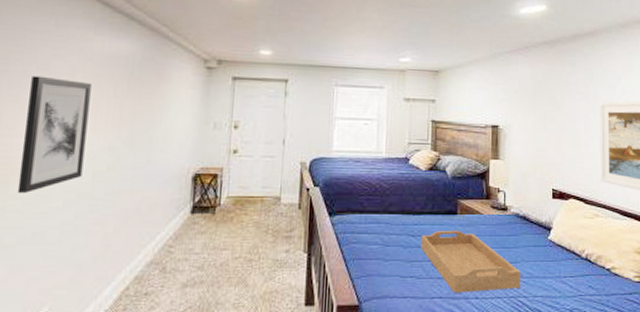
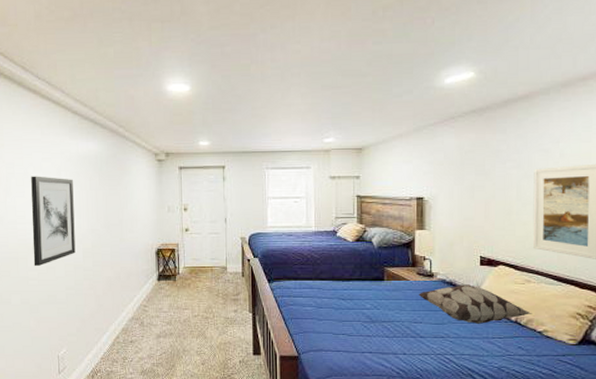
serving tray: present [421,230,520,293] -> none [351,294,447,349]
decorative pillow: none [492,219,601,262] -> present [418,284,532,324]

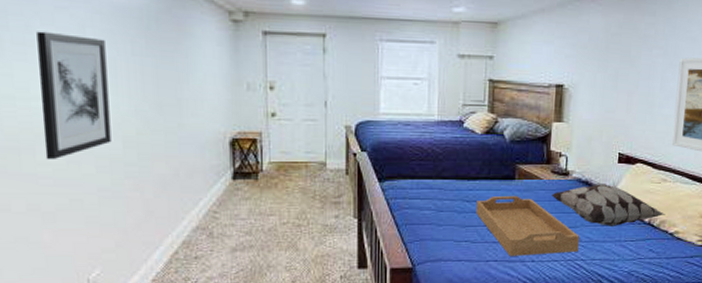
serving tray: none [351,294,447,349] -> present [476,195,579,256]

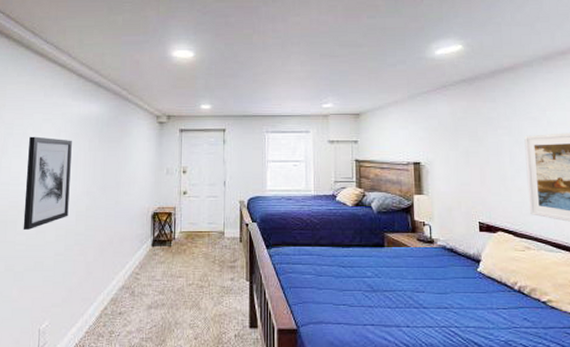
serving tray: present [476,195,579,256] -> none [351,261,451,321]
decorative pillow: present [551,184,666,226] -> none [419,251,535,293]

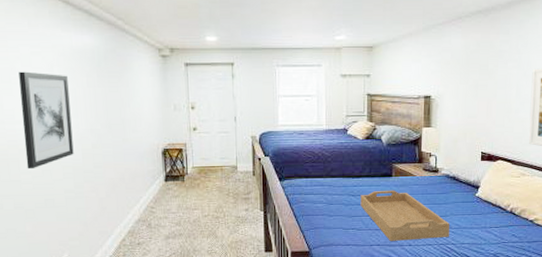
serving tray: none [351,261,451,321] -> present [360,190,449,241]

